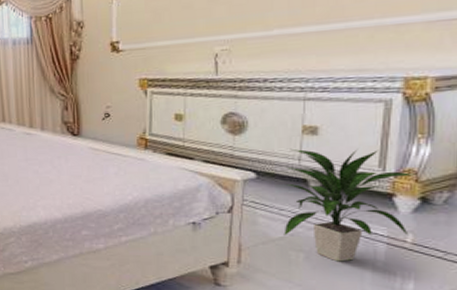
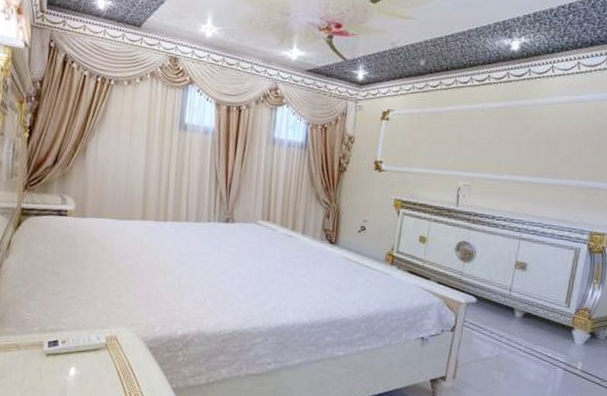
indoor plant: present [284,149,418,262] -> none [491,281,591,383]

